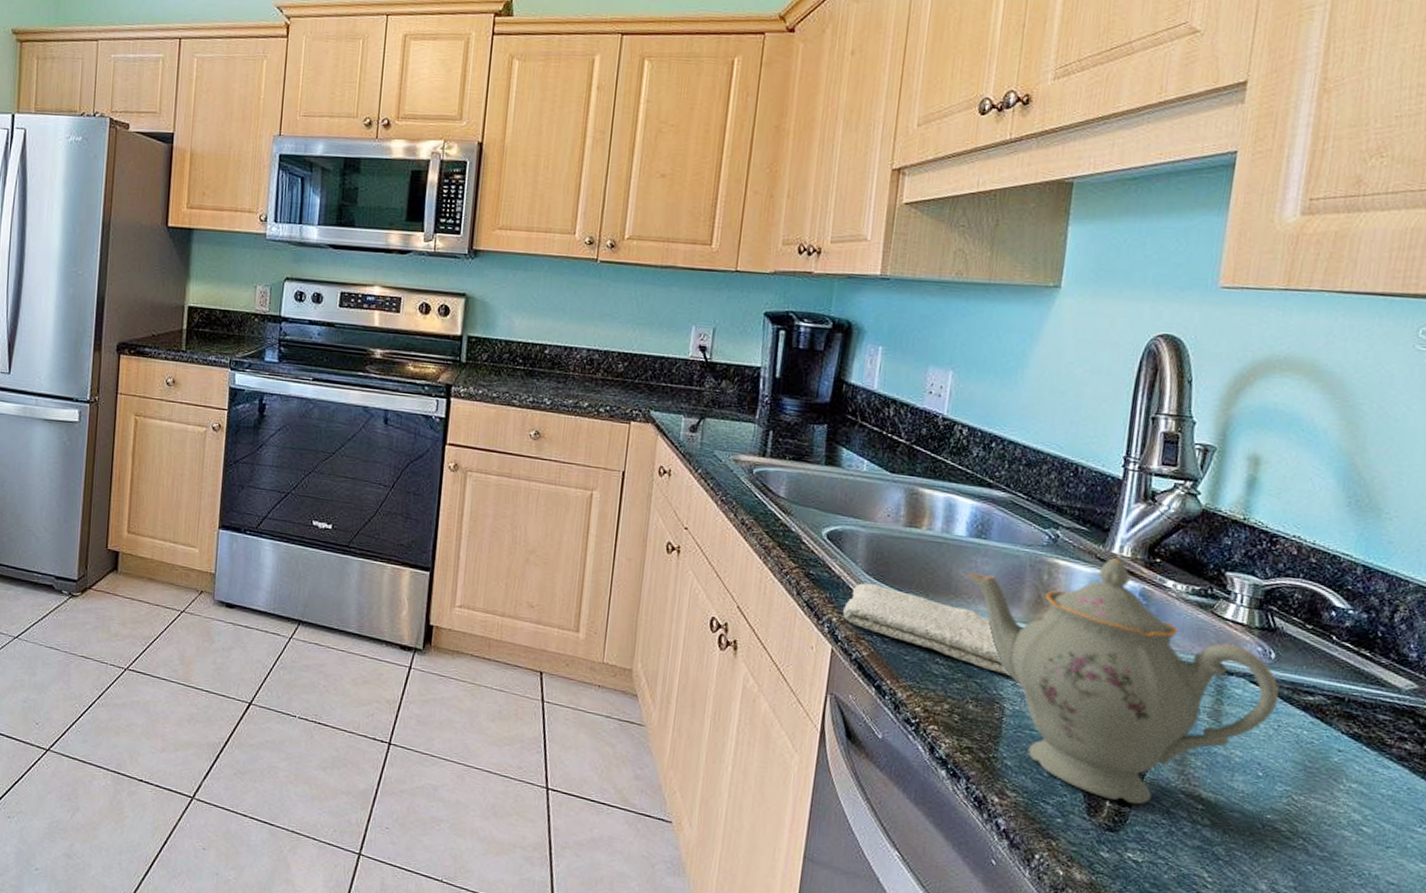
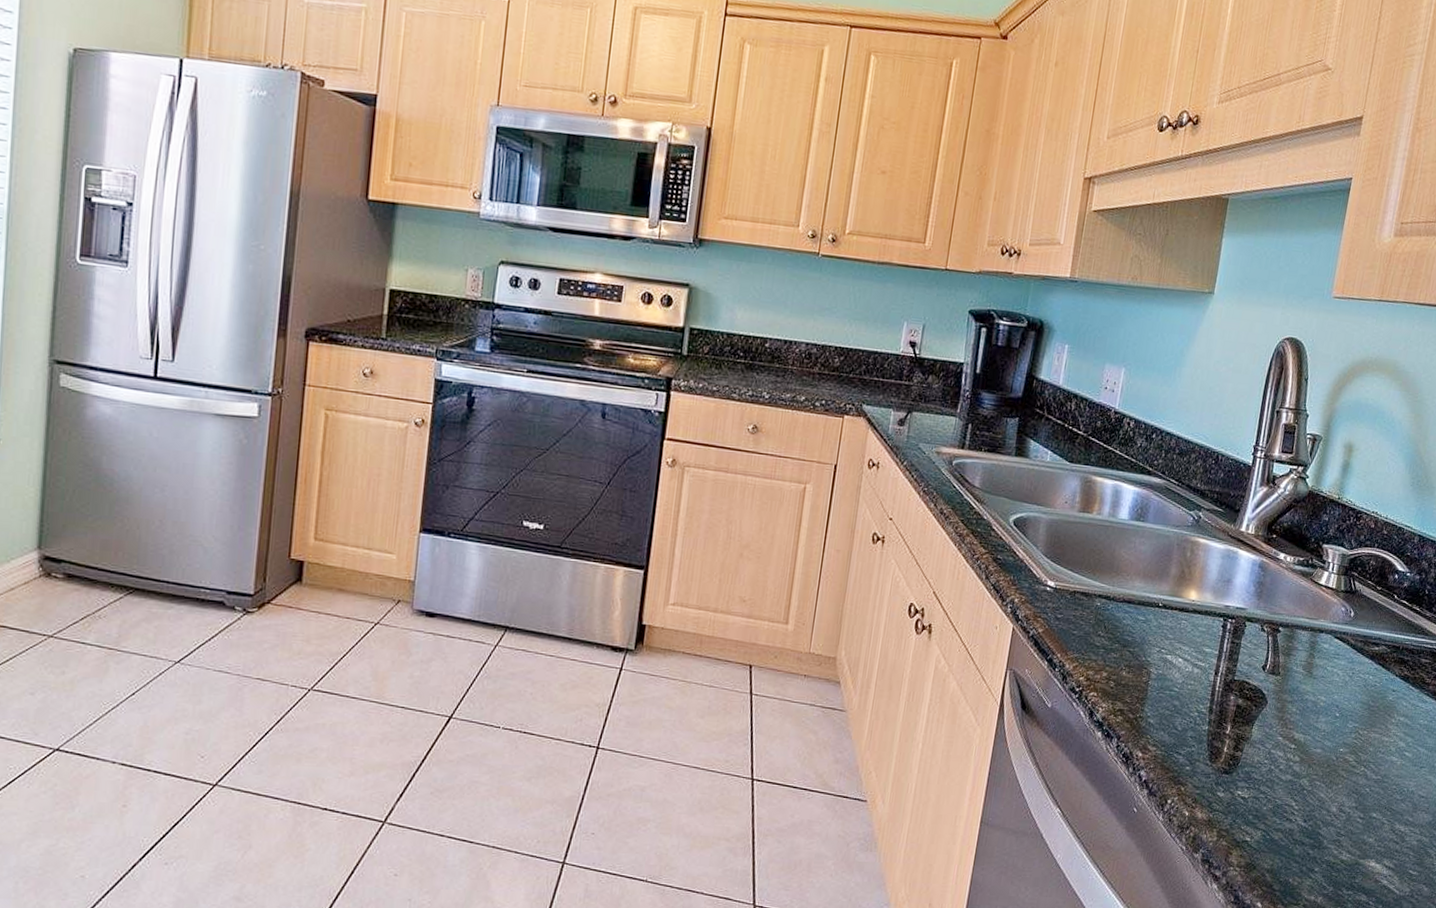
washcloth: present [843,583,1010,676] -> none [1024,565,1157,643]
teapot: present [967,558,1280,805] -> none [1127,535,1355,749]

